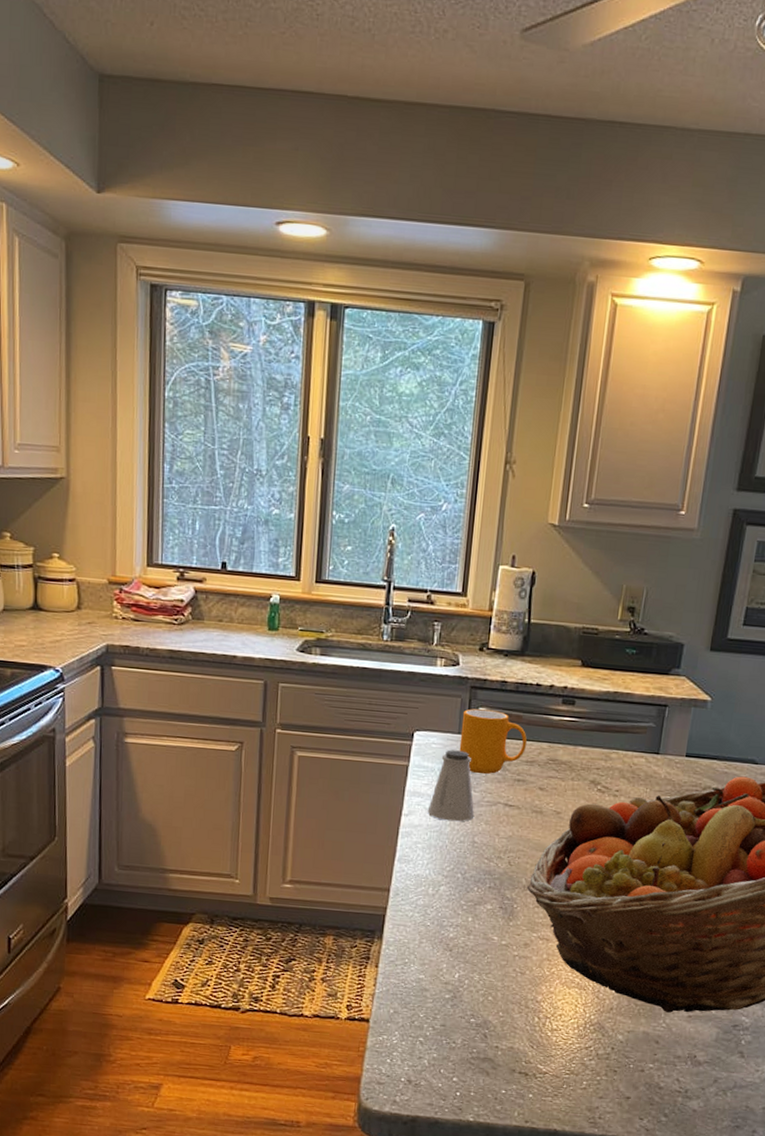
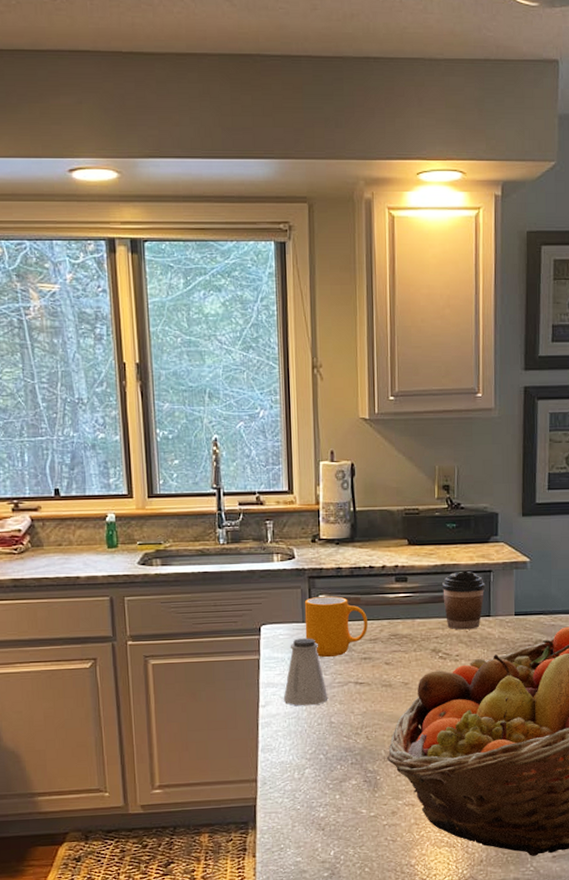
coffee cup: none [610,702,659,766] -> present [441,571,486,630]

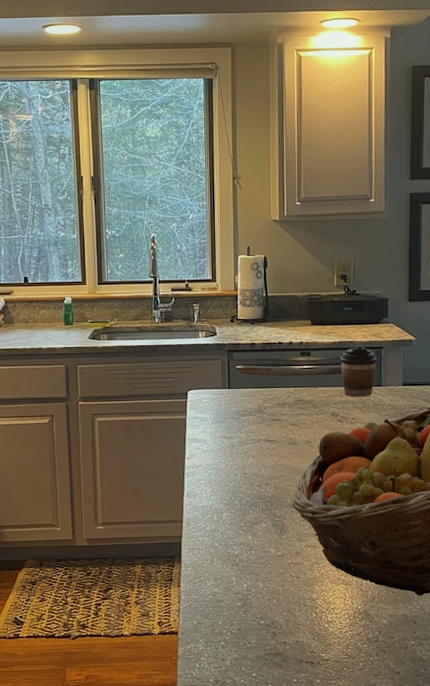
saltshaker: present [283,638,328,706] -> none [205,402,243,459]
mug: present [304,596,369,658] -> none [224,367,278,419]

